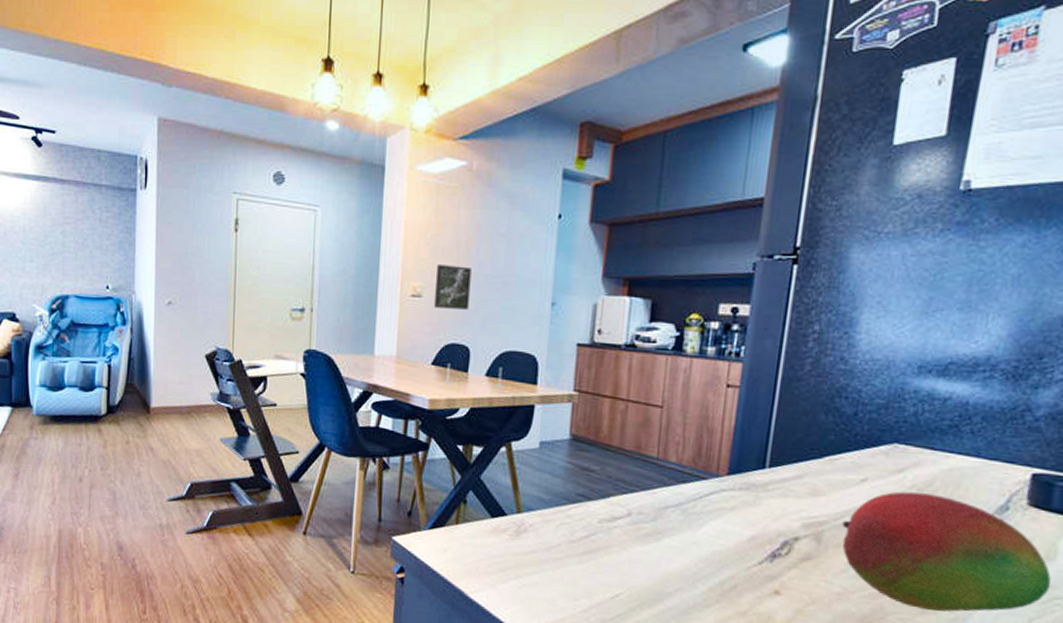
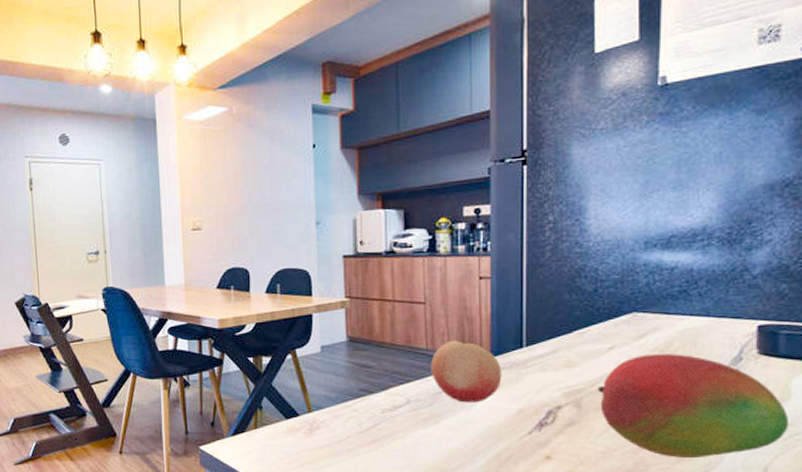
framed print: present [433,265,472,310] -> none [211,199,244,238]
fruit: none [659,451,739,524] -> present [431,340,502,403]

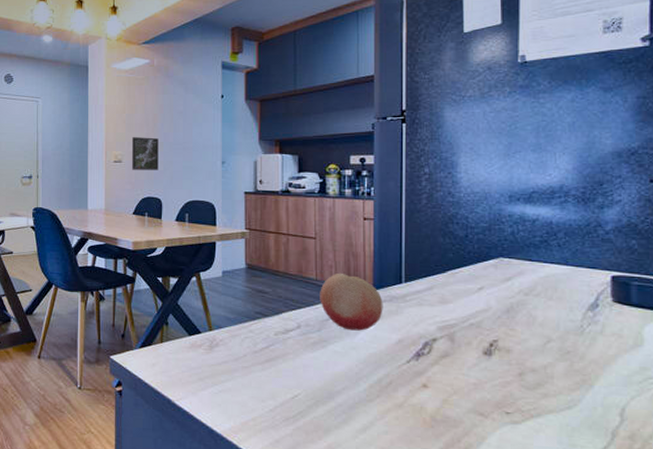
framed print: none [211,199,244,238] -> present [131,137,159,170]
fruit: present [597,354,790,458] -> none [468,296,644,395]

